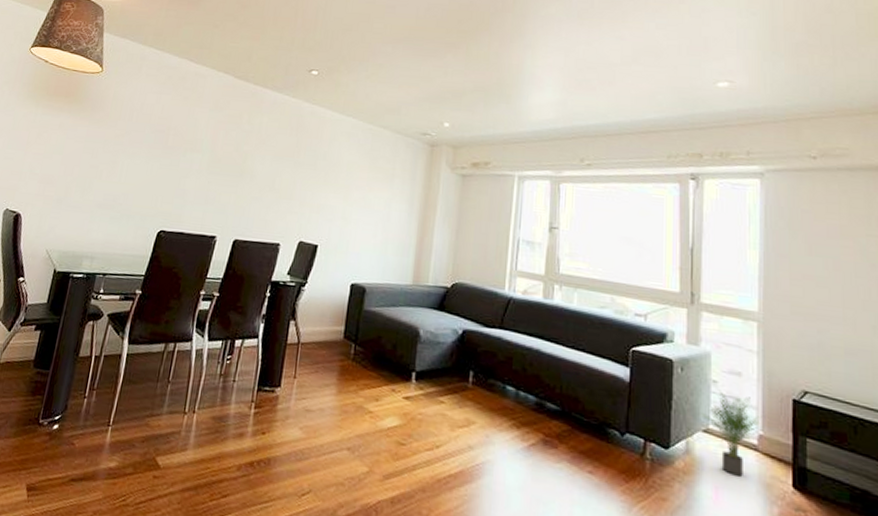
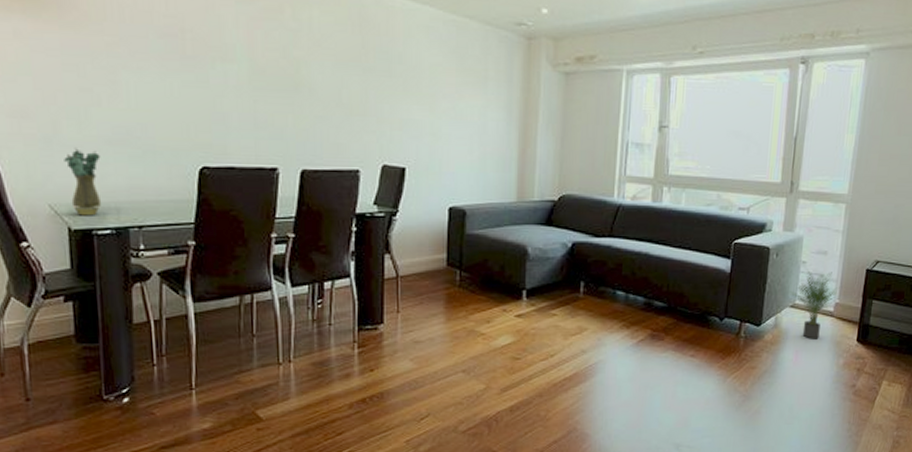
vase: none [61,208,91,262] -> present [64,148,102,216]

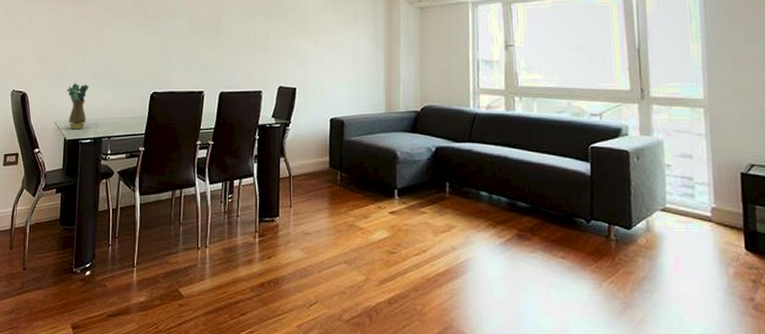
potted plant: present [791,270,837,339] -> none [660,174,711,246]

